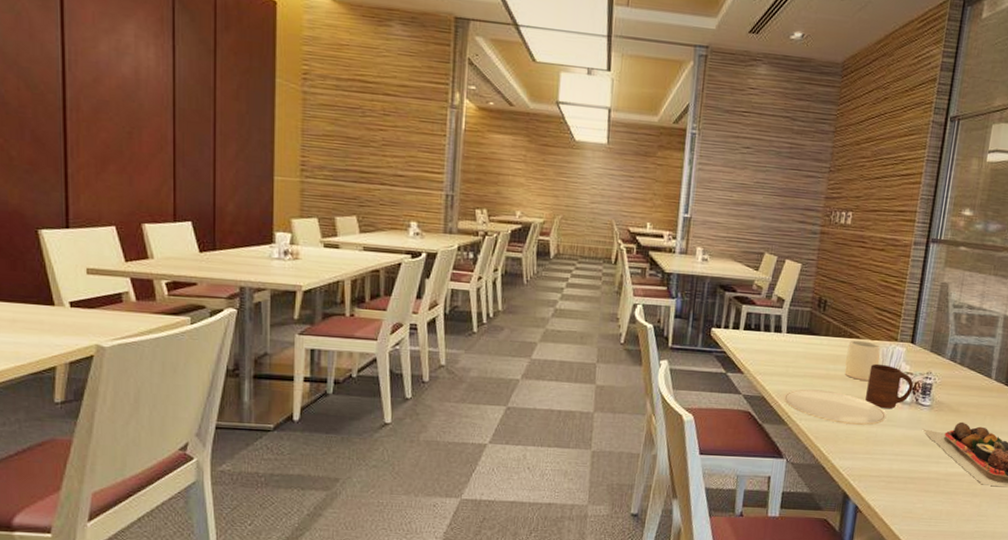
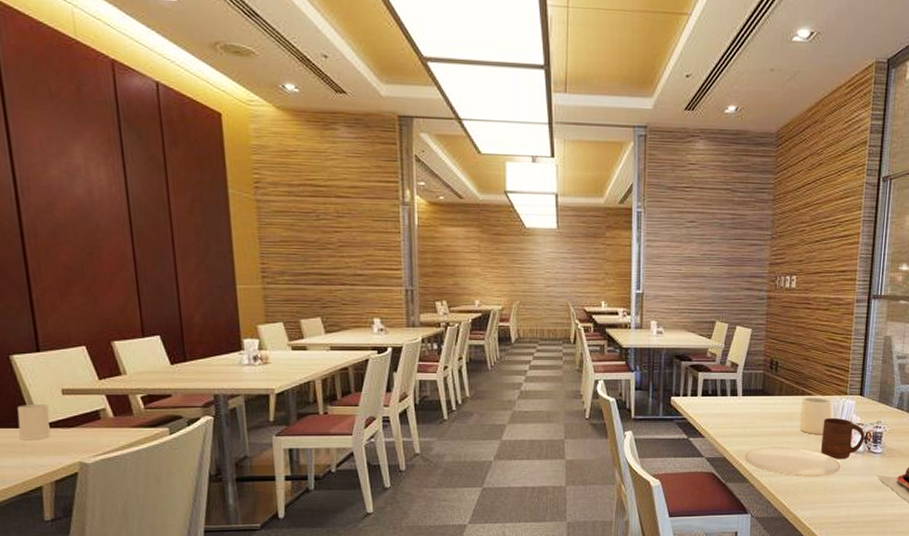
cup: none [39,281,72,319] -> present [17,404,51,441]

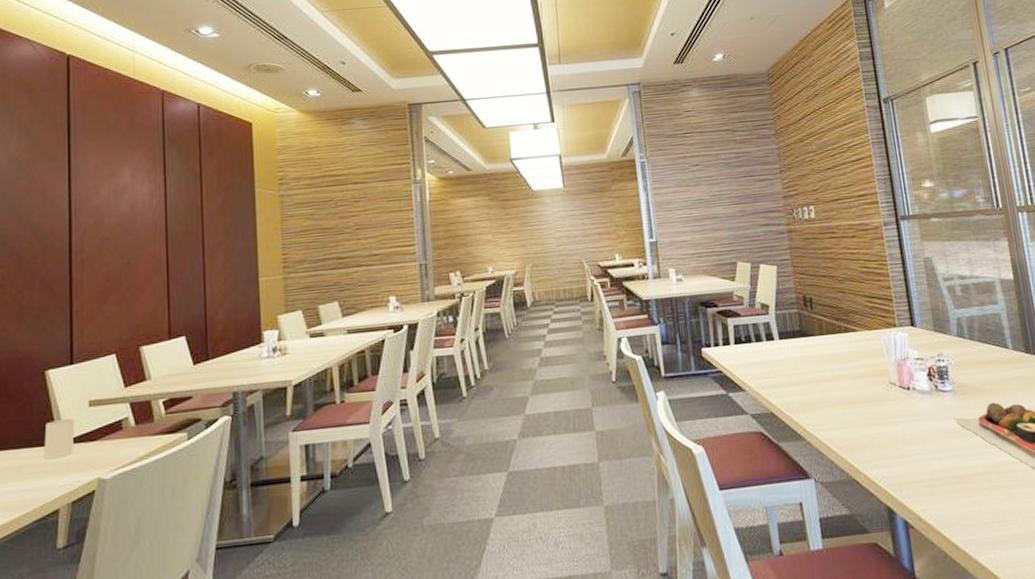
plate: present [743,446,842,477] -> none [793,393,909,428]
mug: present [799,397,832,434] -> none [846,332,883,376]
cup: present [821,417,865,459] -> none [876,354,929,403]

